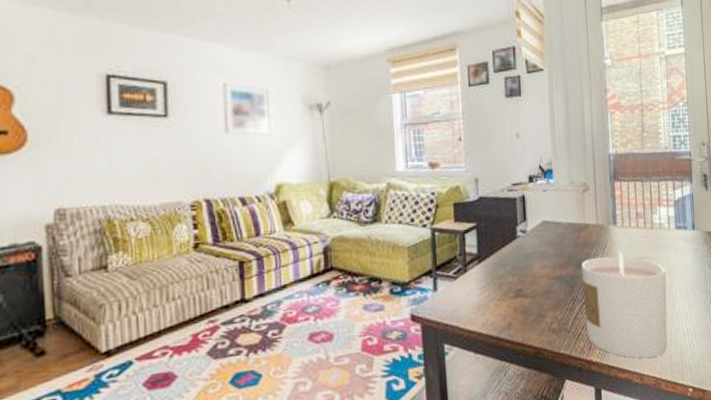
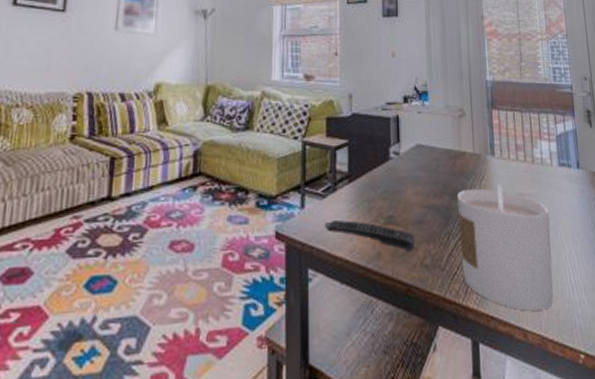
remote control: none [457,297,543,319] -> present [325,220,415,251]

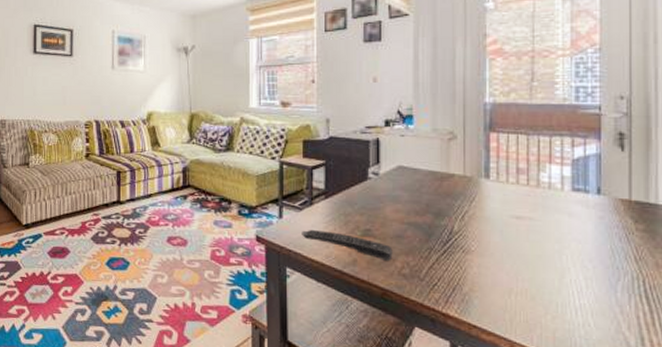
candle: present [457,183,554,311] -> none [442,205,553,327]

